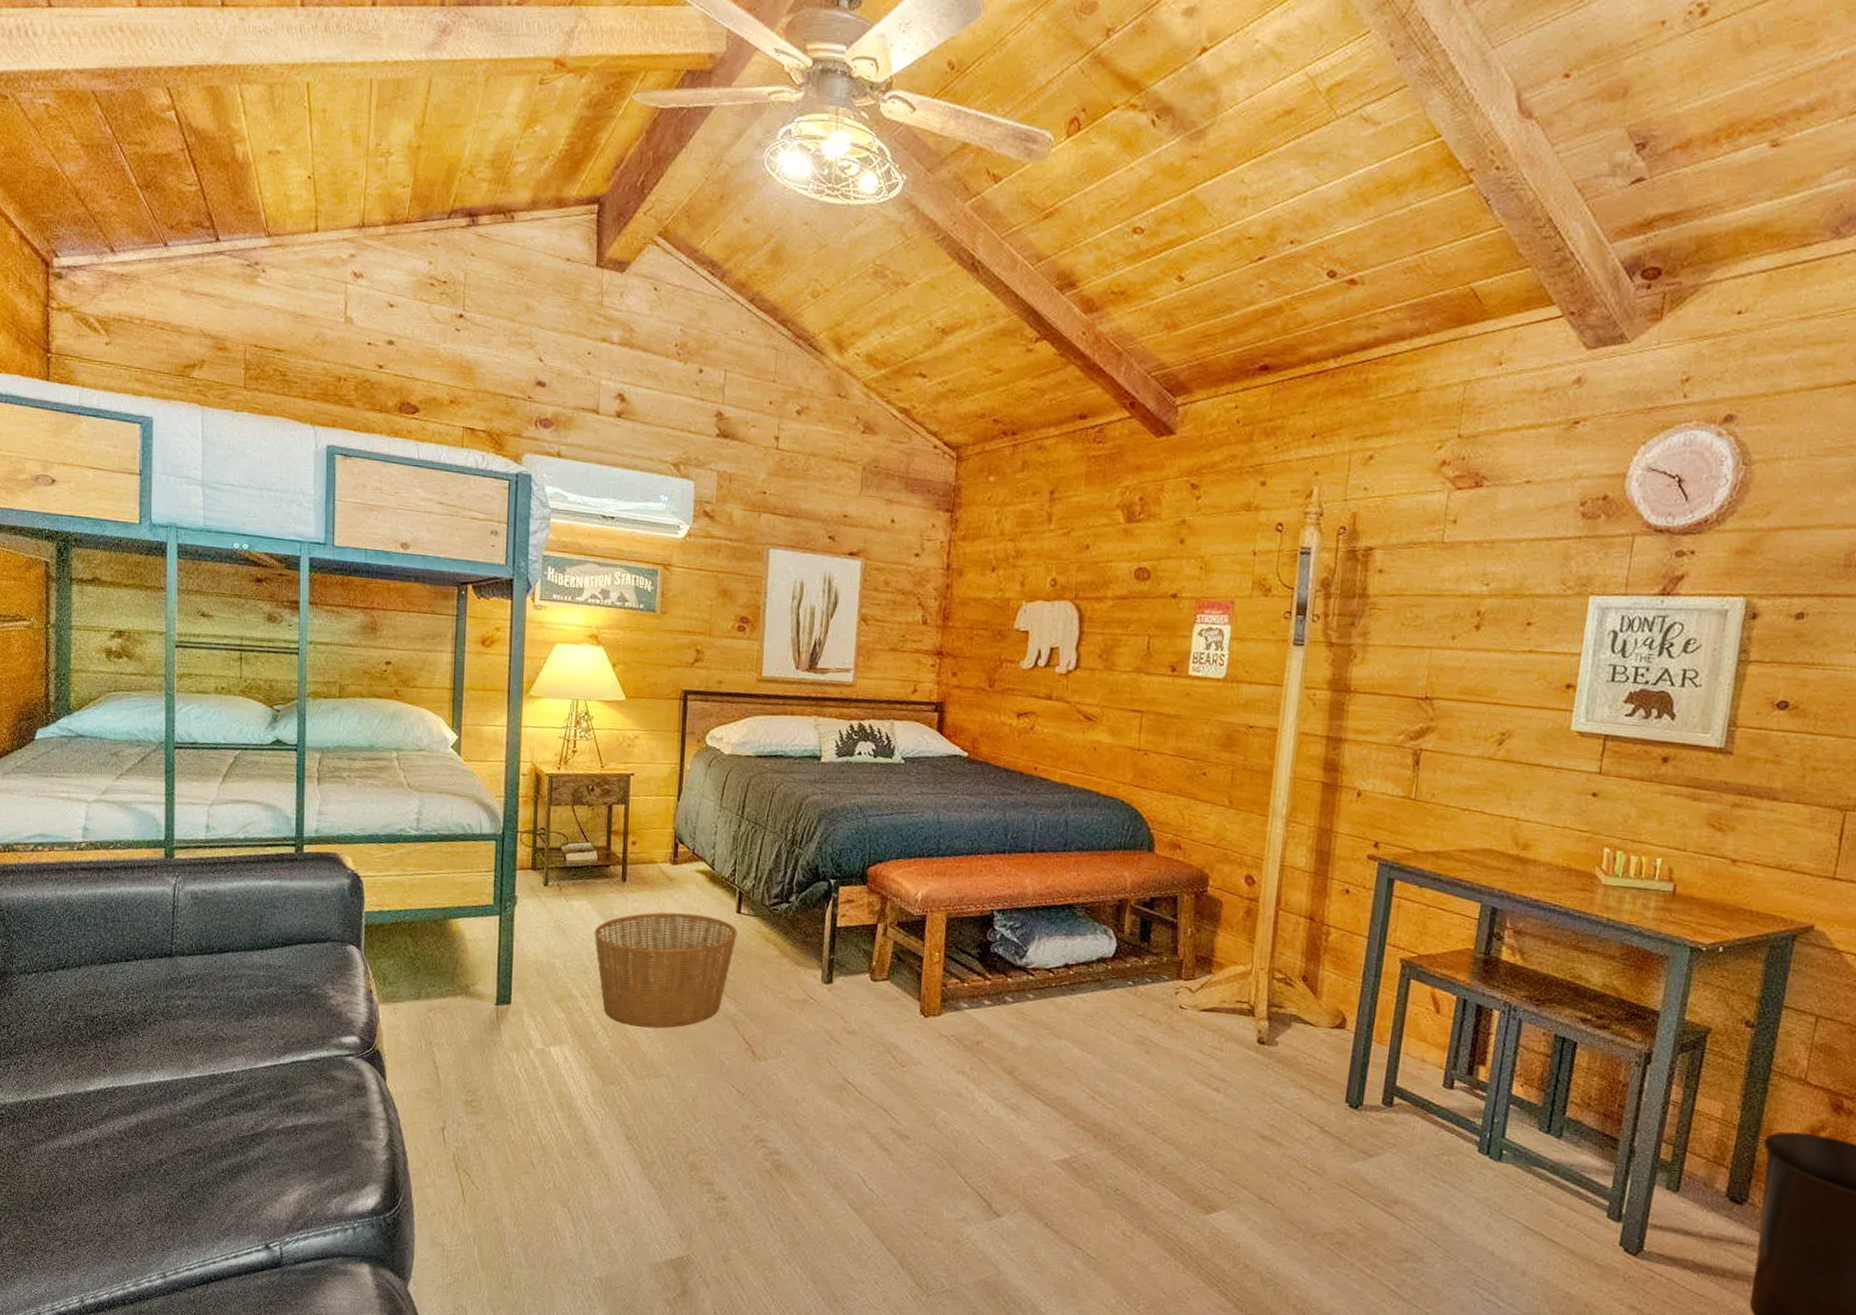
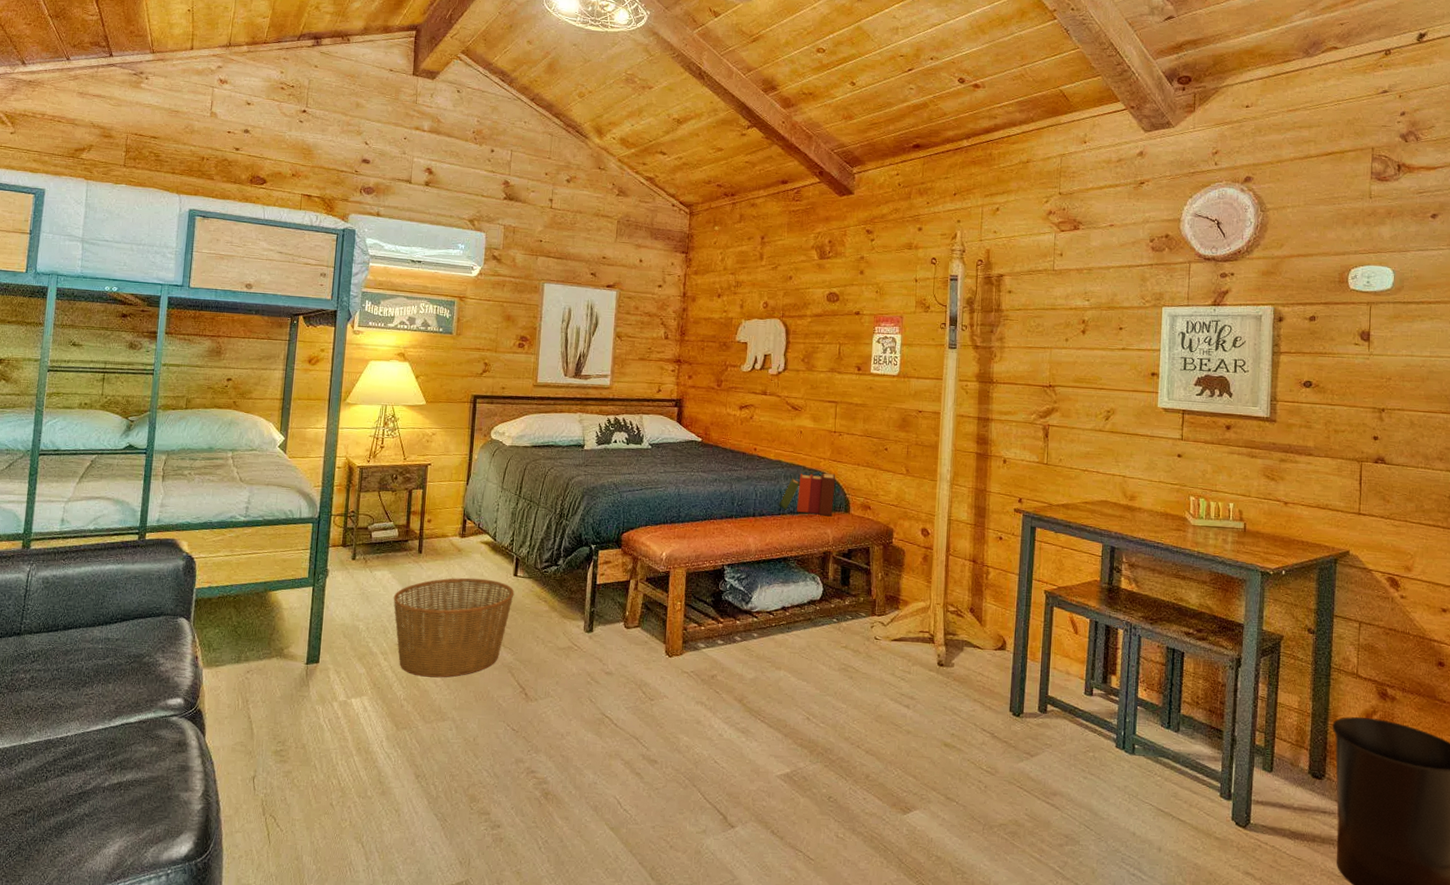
books: none [1063,800,1138,856] -> present [778,472,836,517]

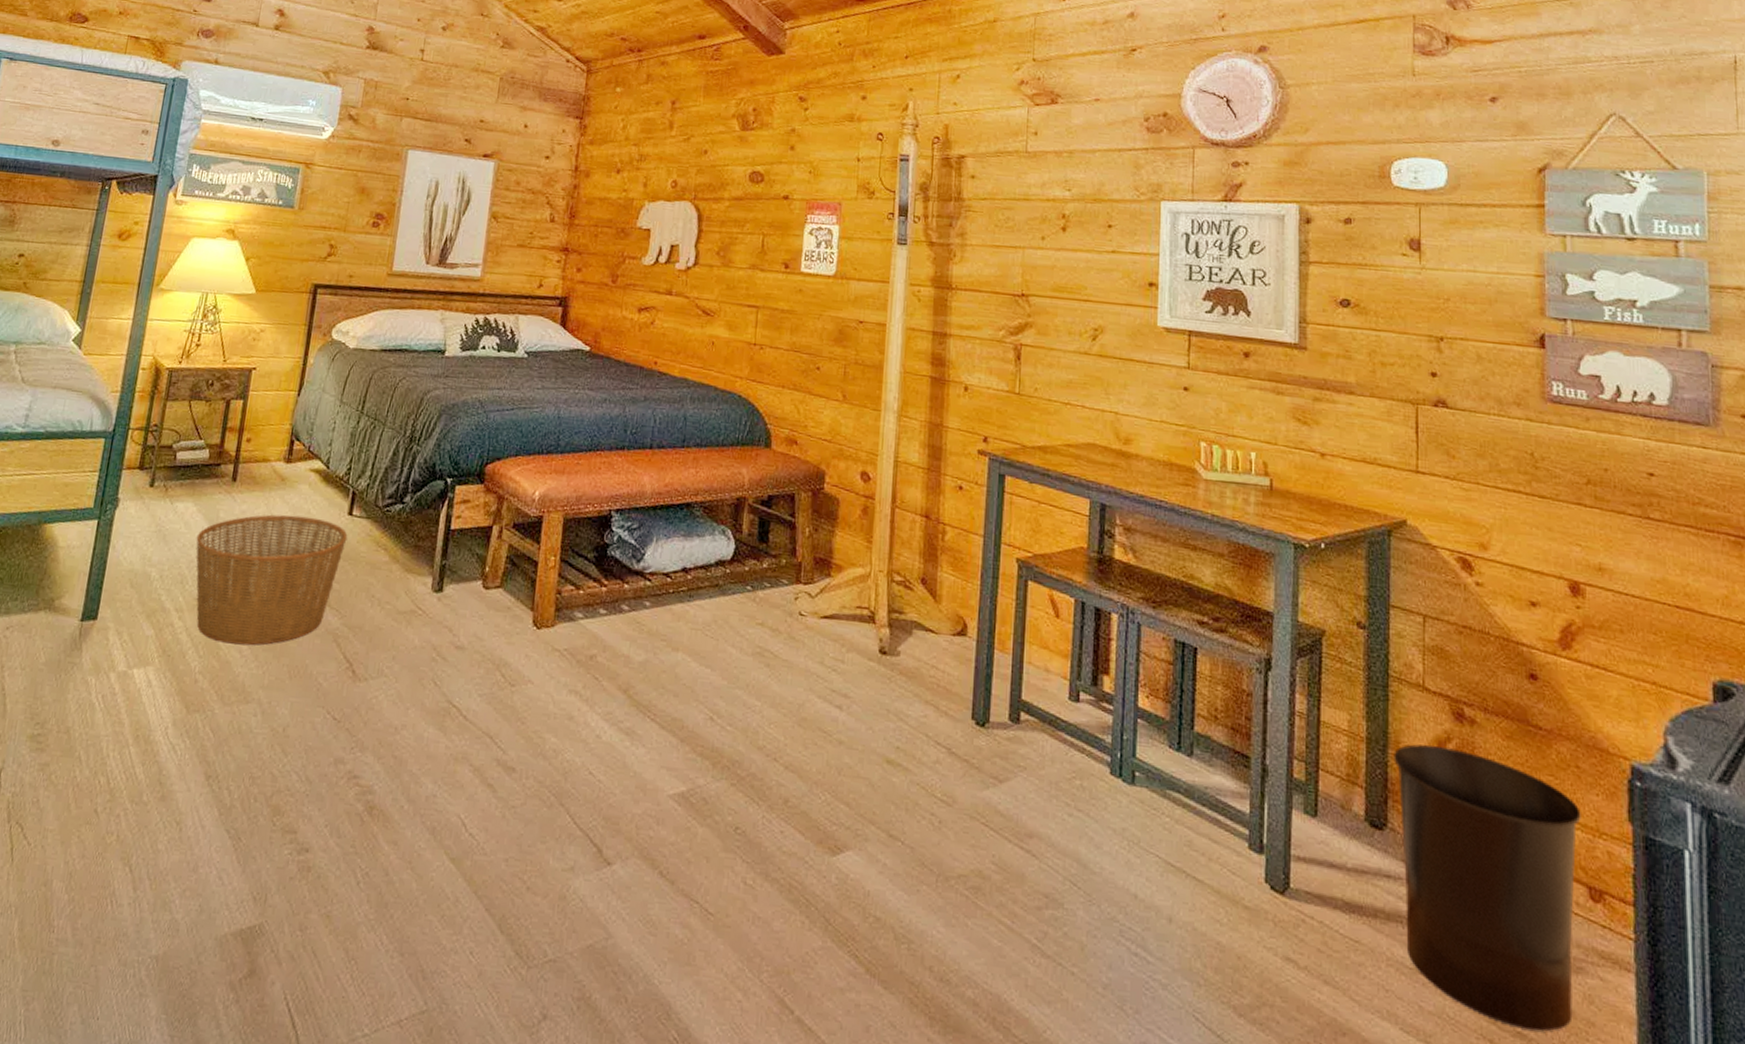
books: present [778,472,836,517] -> none [681,394,755,452]

